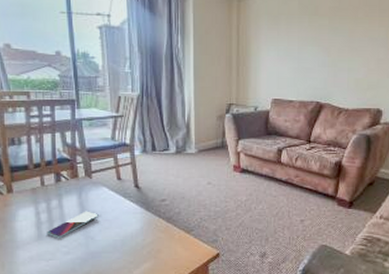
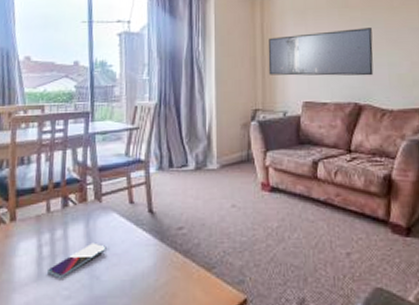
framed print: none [243,35,337,79] -> present [268,28,374,76]

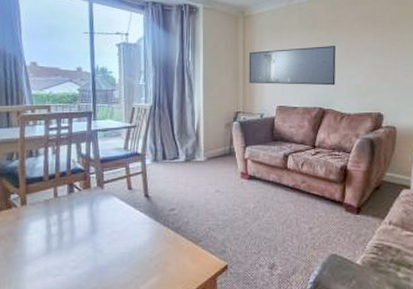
smartphone: present [48,242,106,279] -> none [56,222,108,253]

